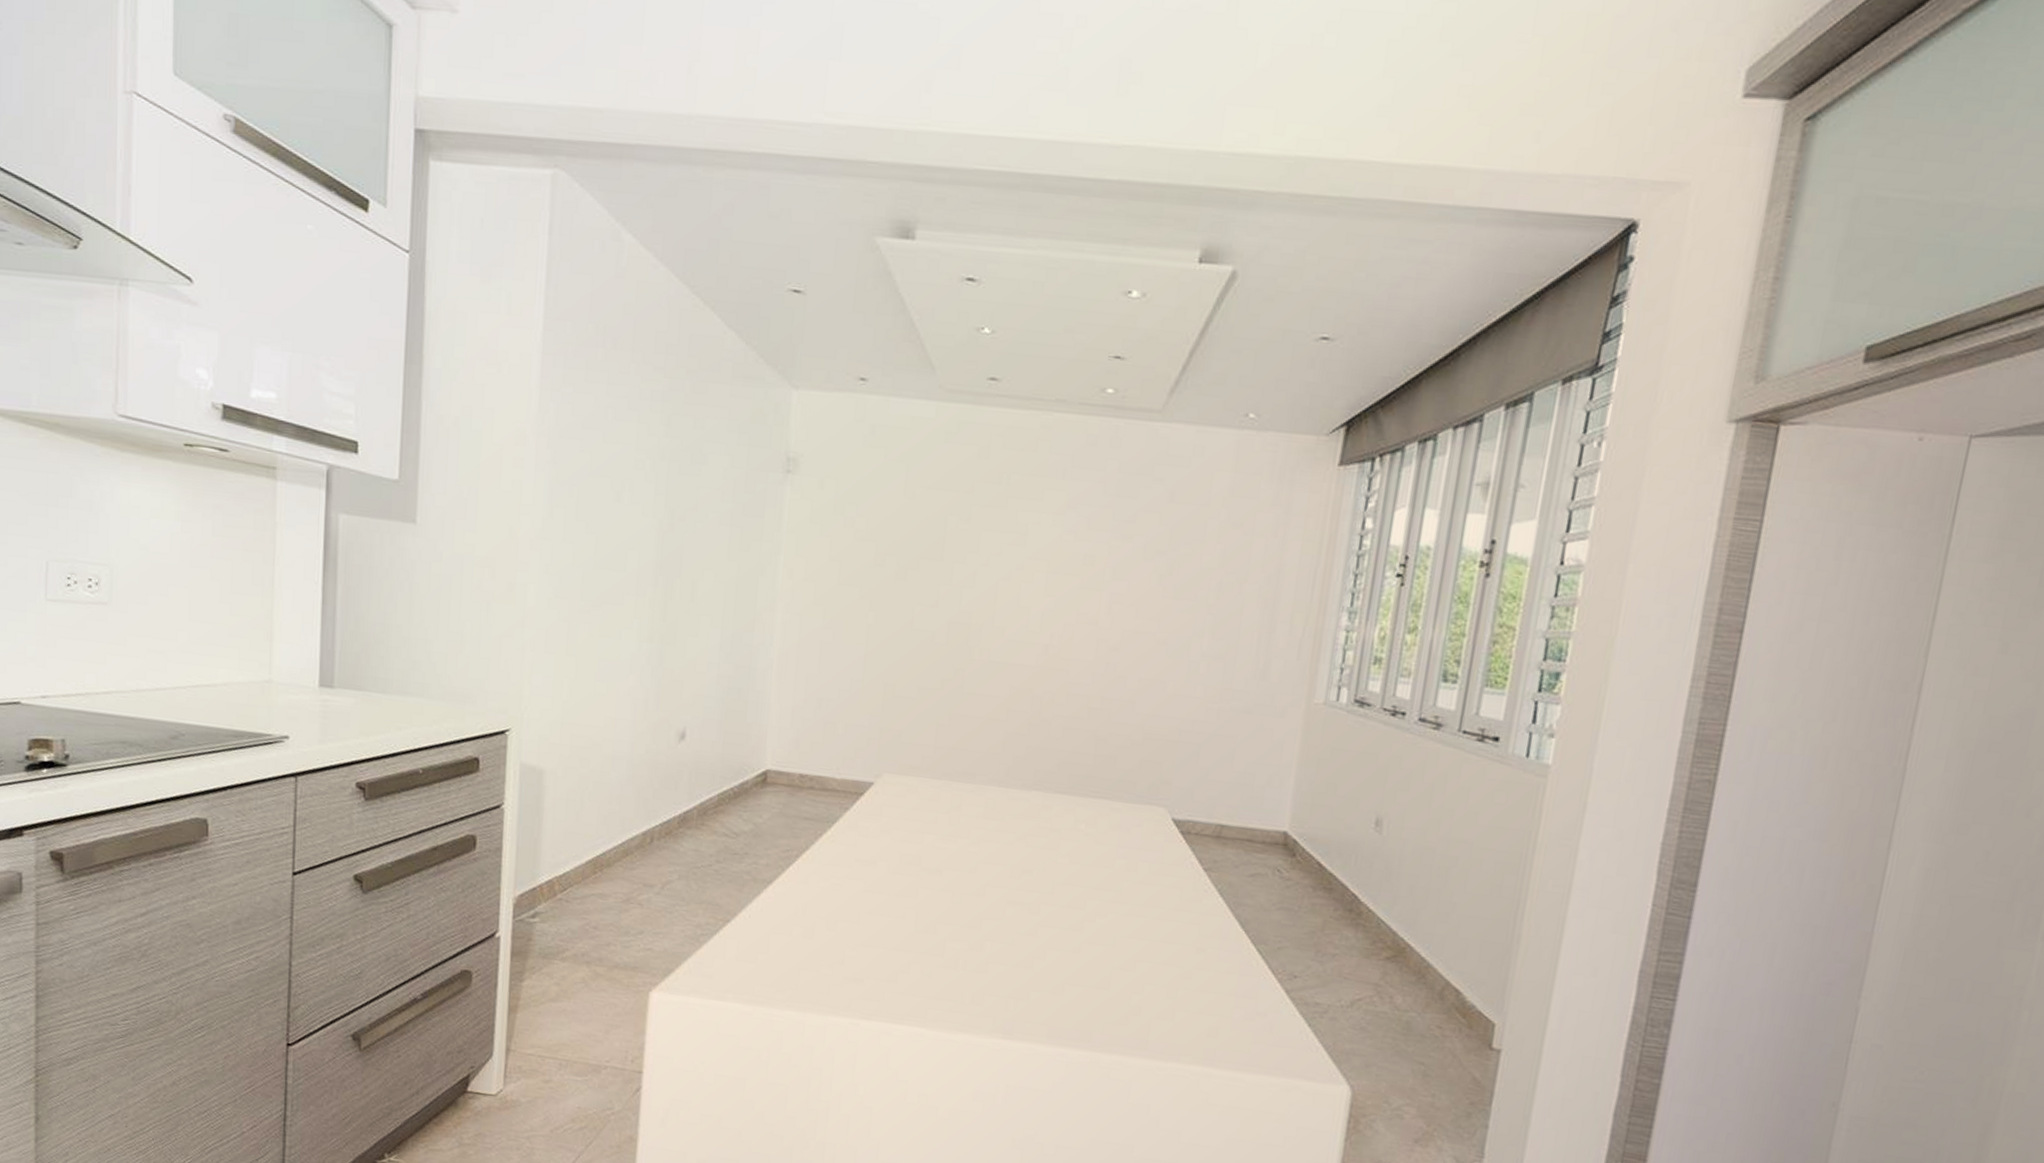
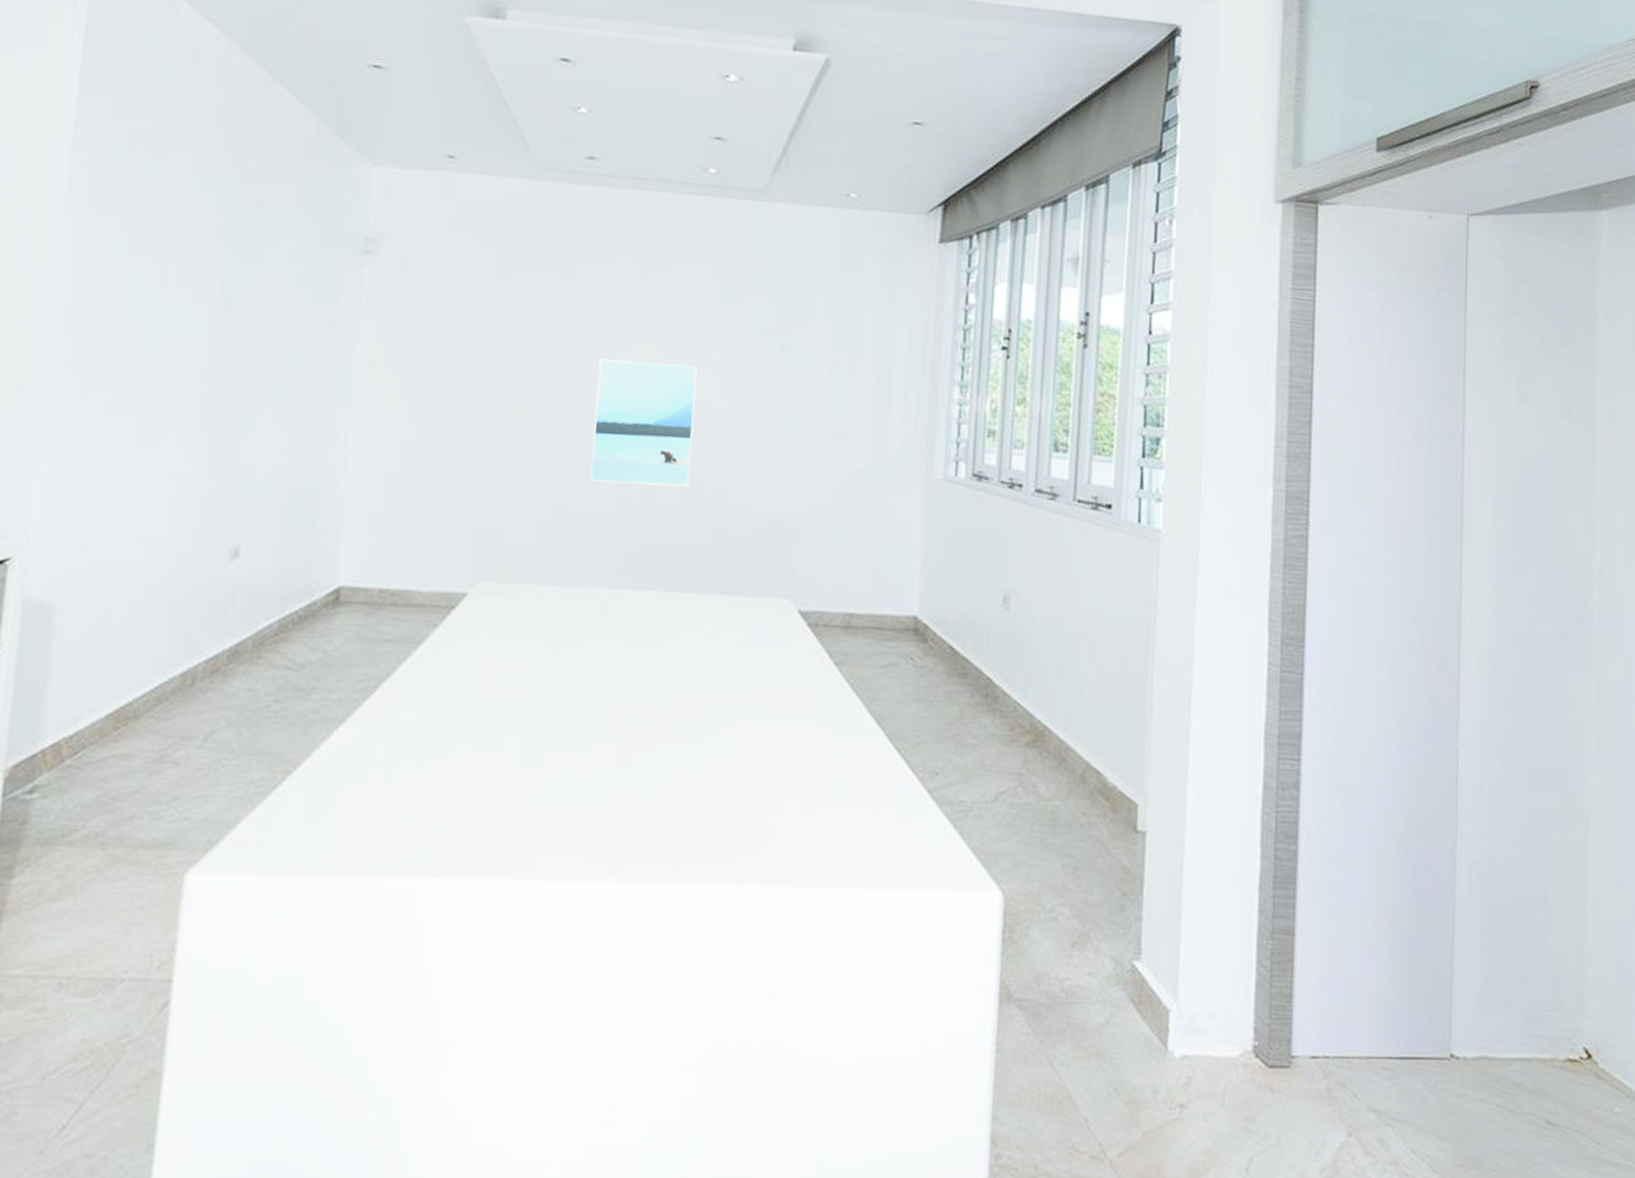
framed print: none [984,575,1087,699] -> present [590,358,698,488]

